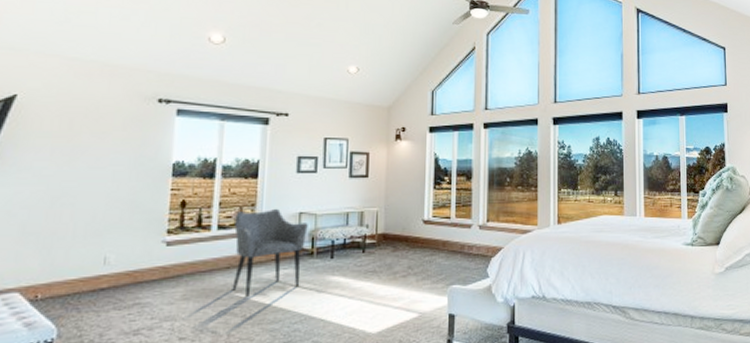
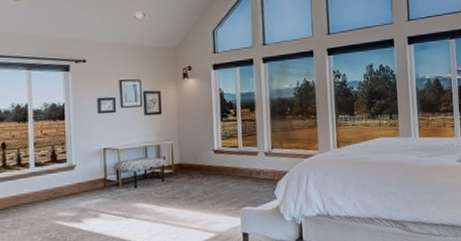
armchair: present [232,208,308,298] -> none [49,145,112,225]

